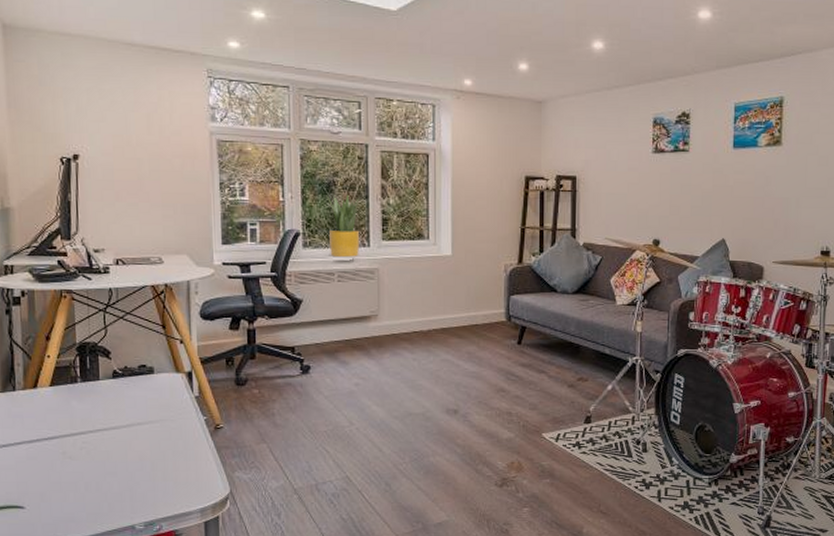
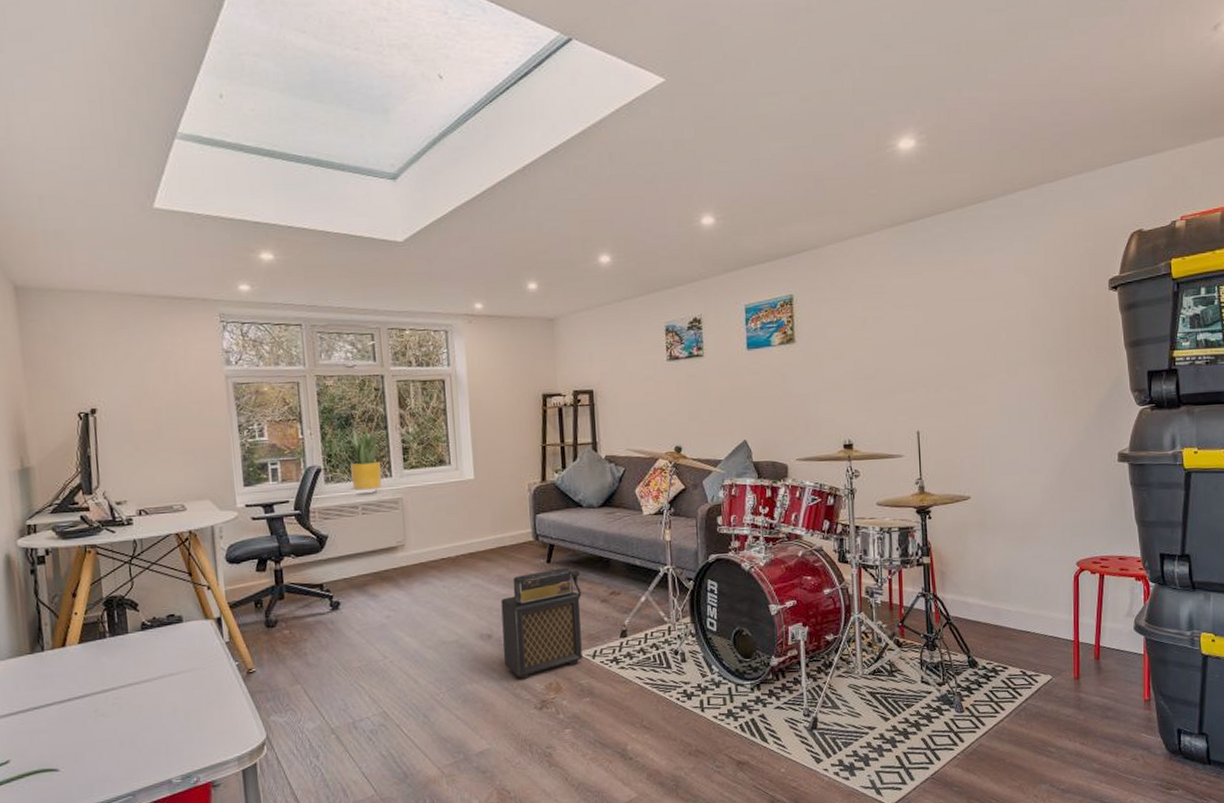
amplifier: none [468,350,549,456] -> present [501,567,582,679]

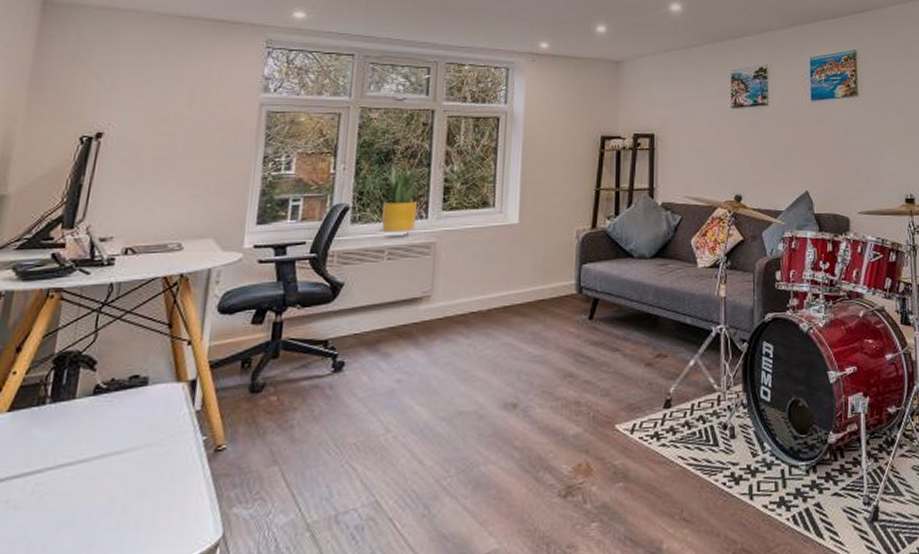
amplifier: present [501,567,582,679] -> none [528,324,624,459]

